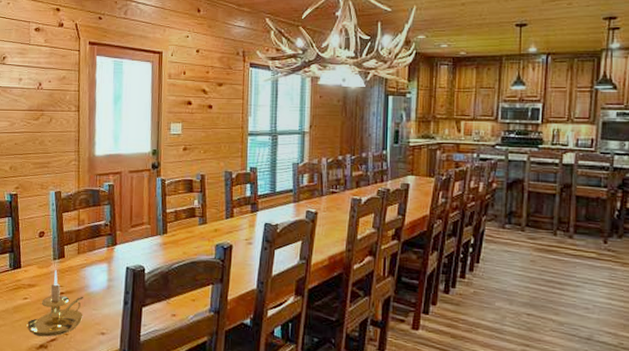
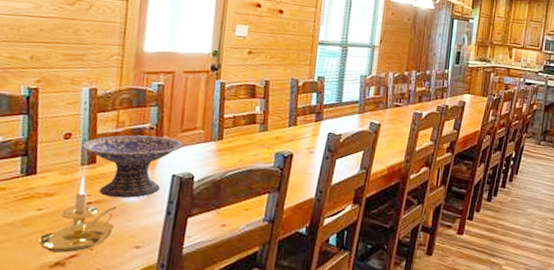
decorative bowl: none [53,231,134,289] -> present [82,135,183,198]

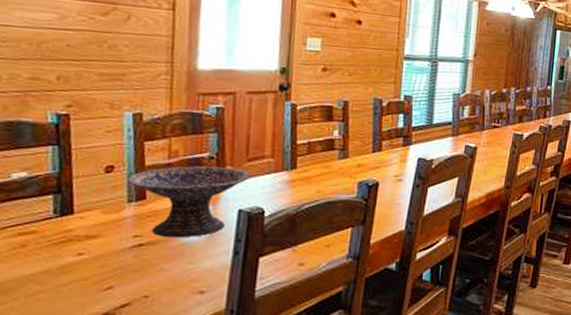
candle holder: present [38,176,118,253] -> none [81,214,175,302]

